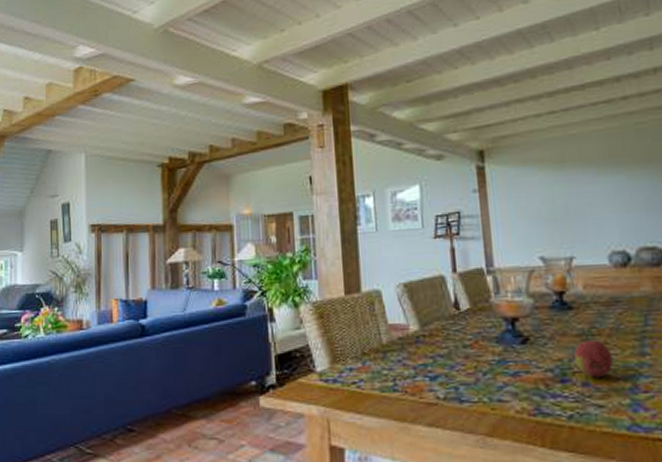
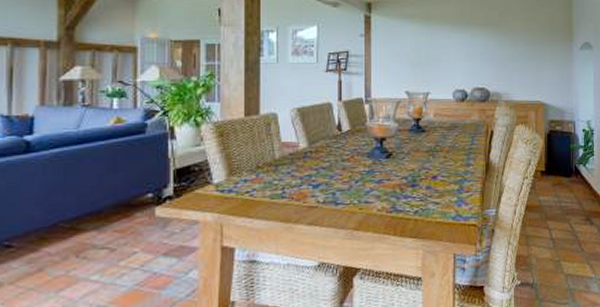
fruit: present [574,340,614,378] -> none [423,155,449,183]

